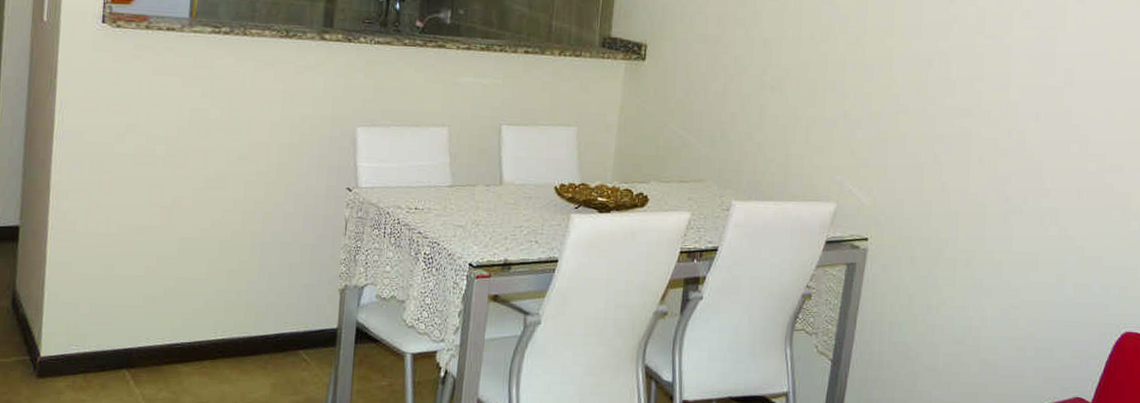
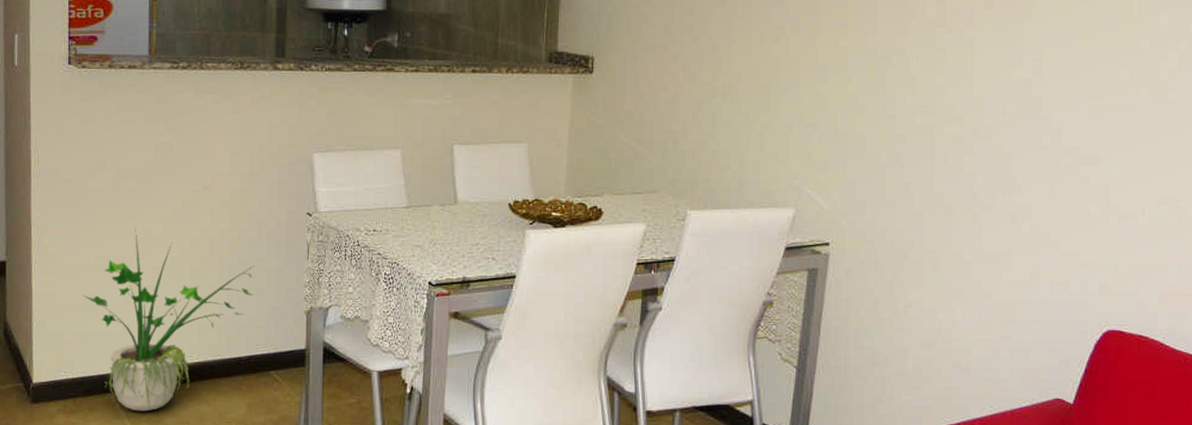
potted plant: none [101,198,289,390] -> present [82,230,255,412]

